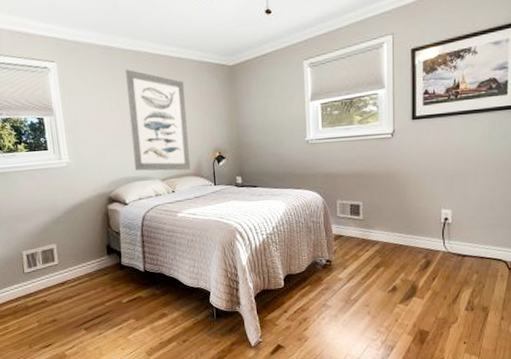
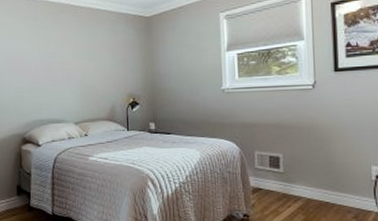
wall art: present [125,69,191,171] -> none [47,19,105,115]

